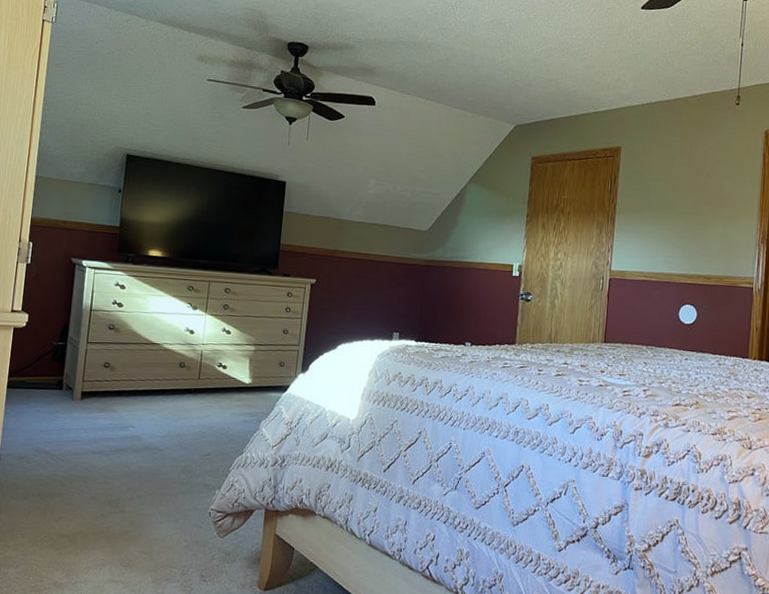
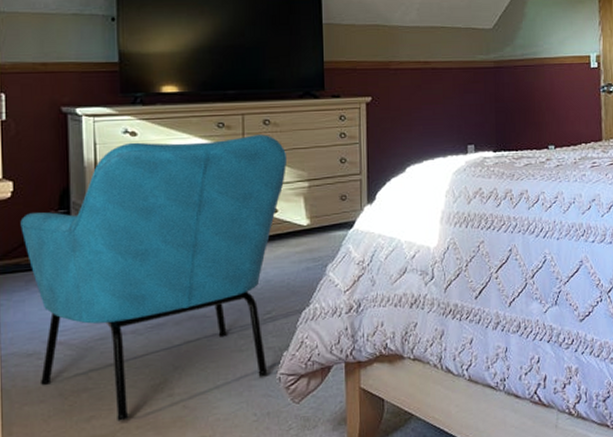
armchair: none [25,294,241,526] -> present [20,134,288,422]

